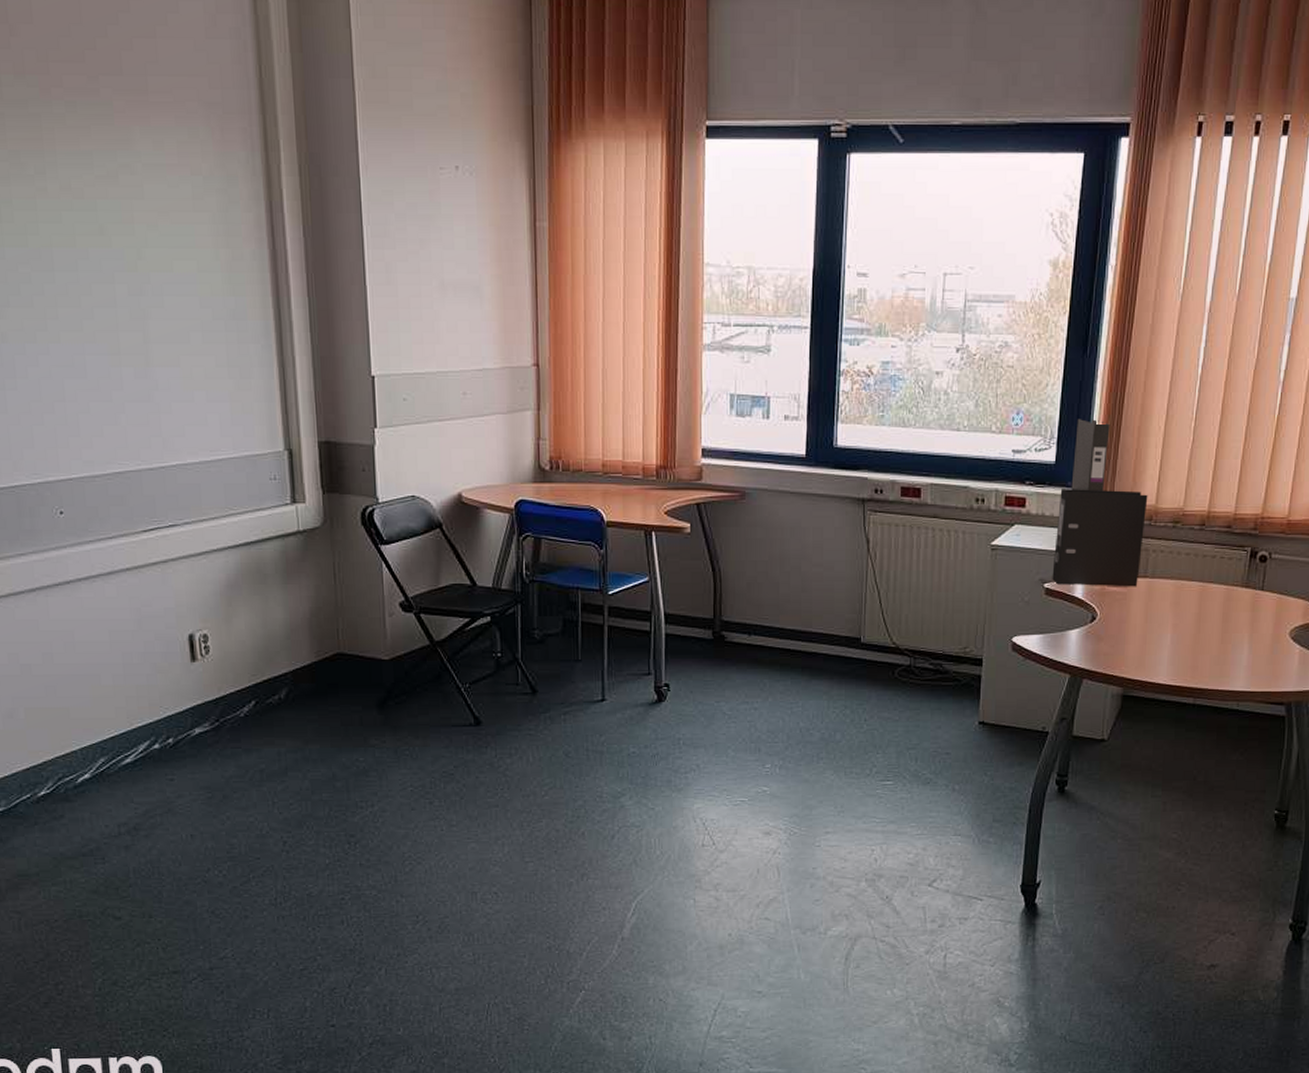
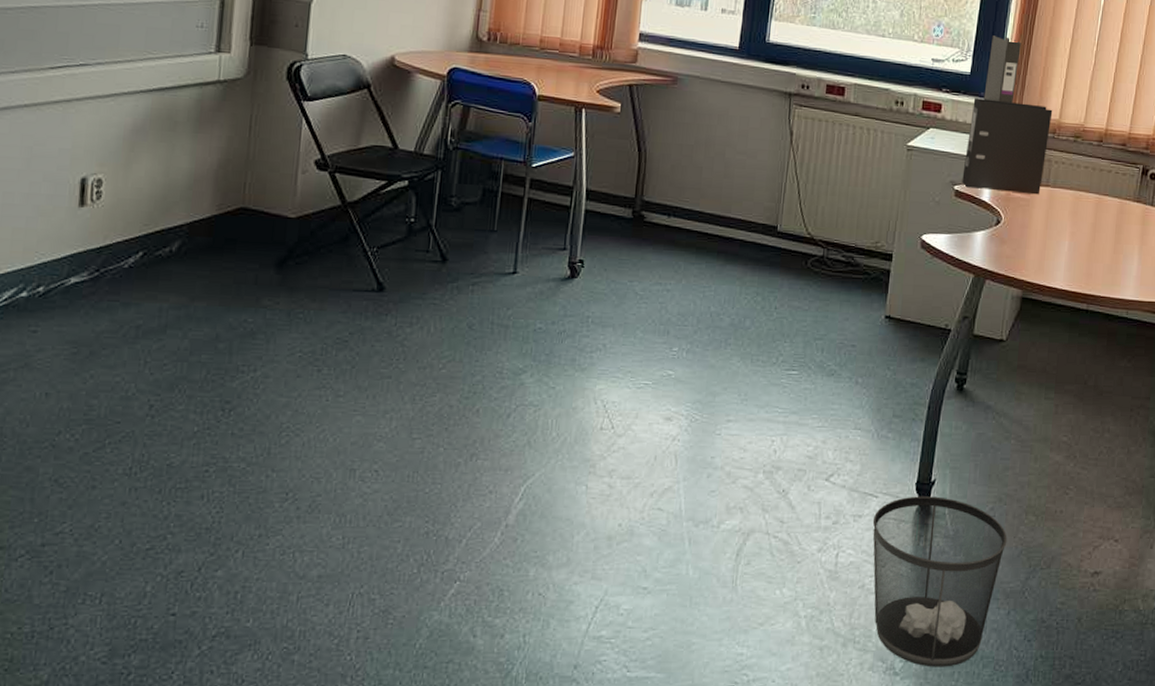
waste bin: none [979,897,1118,1059] -> present [872,496,1008,667]

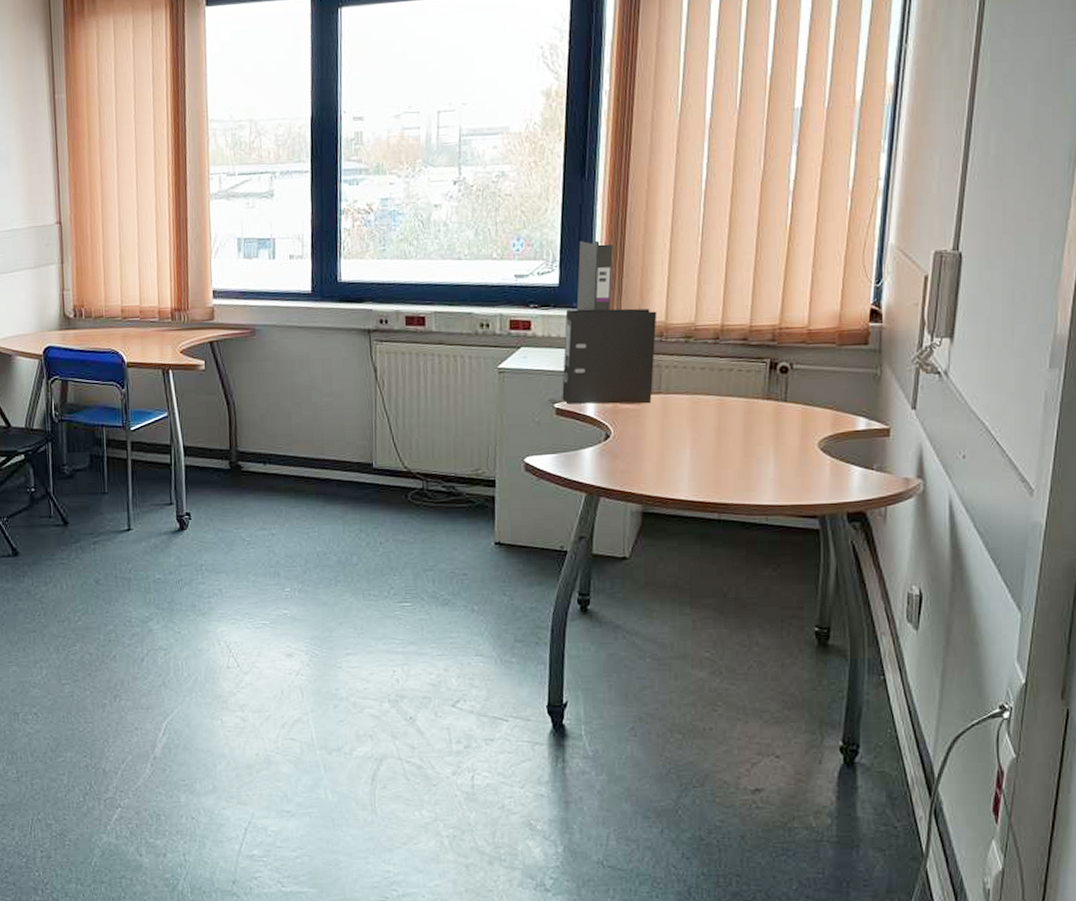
waste bin: present [872,496,1008,667] -> none [505,718,653,884]

